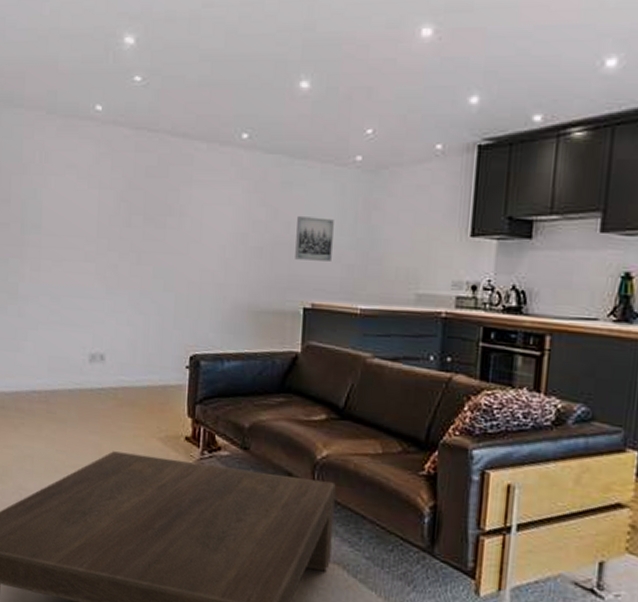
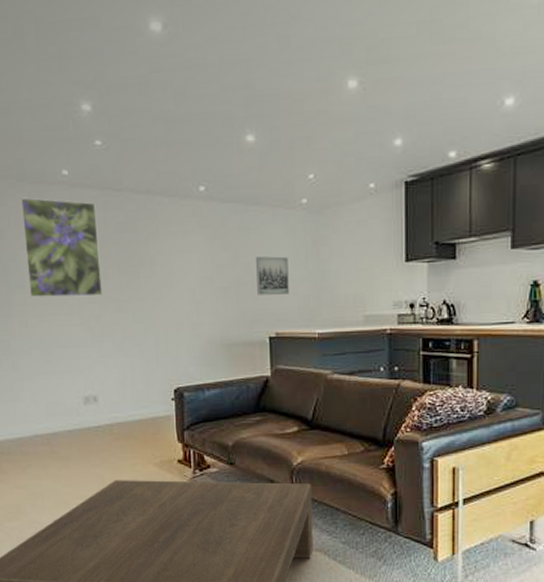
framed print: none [46,131,128,245] -> present [20,197,102,298]

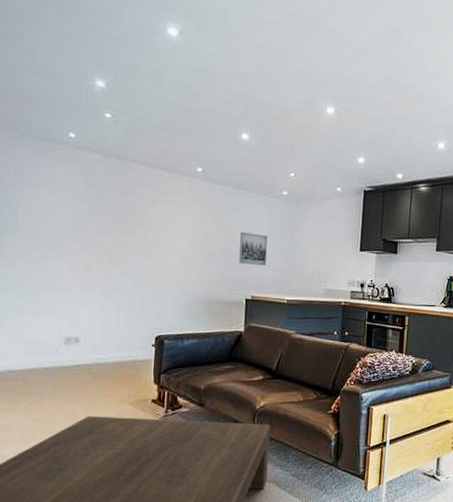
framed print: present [20,197,102,298] -> none [21,150,99,248]

